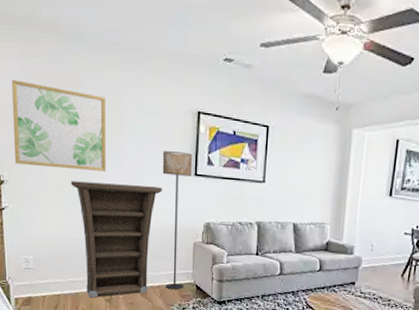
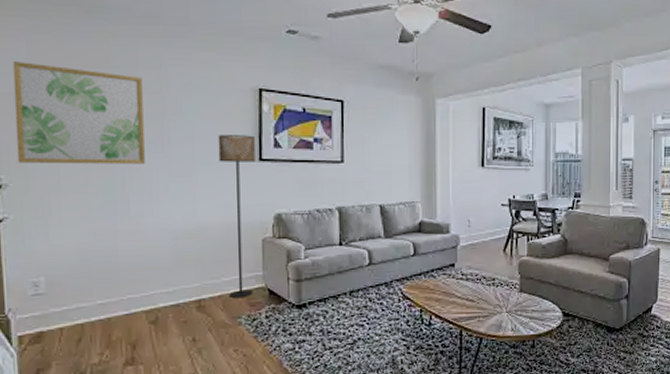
cabinet: present [70,181,162,298] -> none [97,177,219,323]

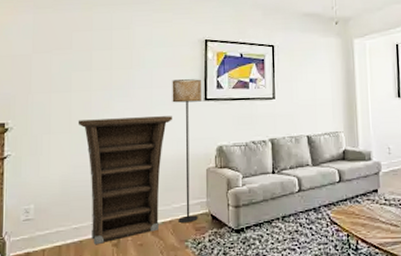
wall art: present [12,61,145,164] -> none [21,30,115,110]
cabinet: none [97,177,219,323] -> present [78,116,172,245]

